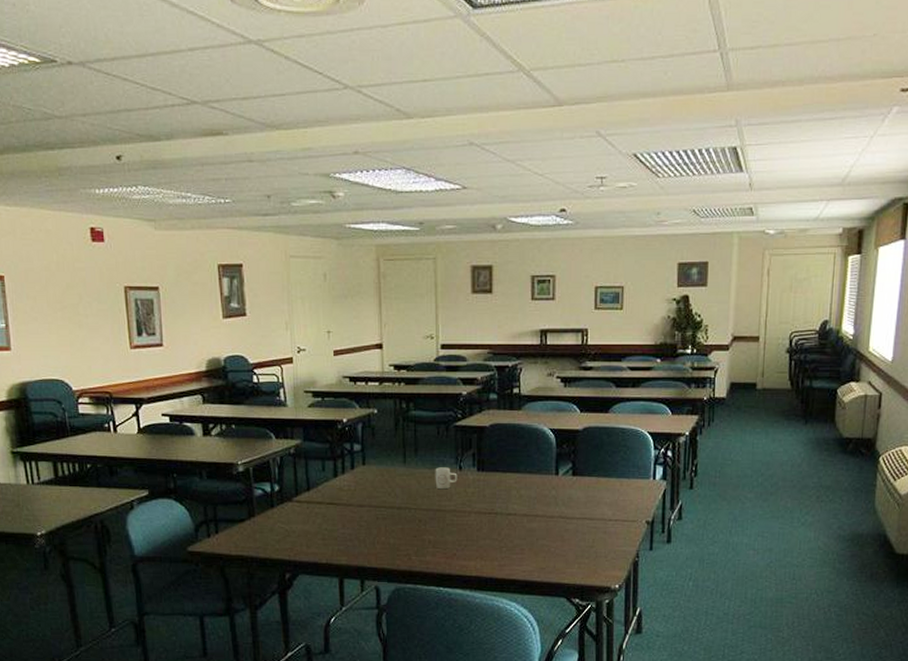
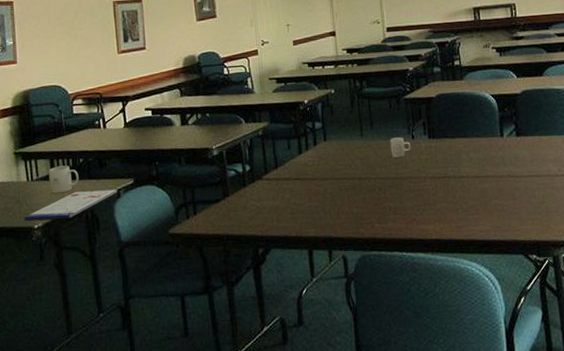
notepad: none [24,500,130,528] -> present [24,189,118,220]
mug: none [51,470,87,500] -> present [48,165,79,194]

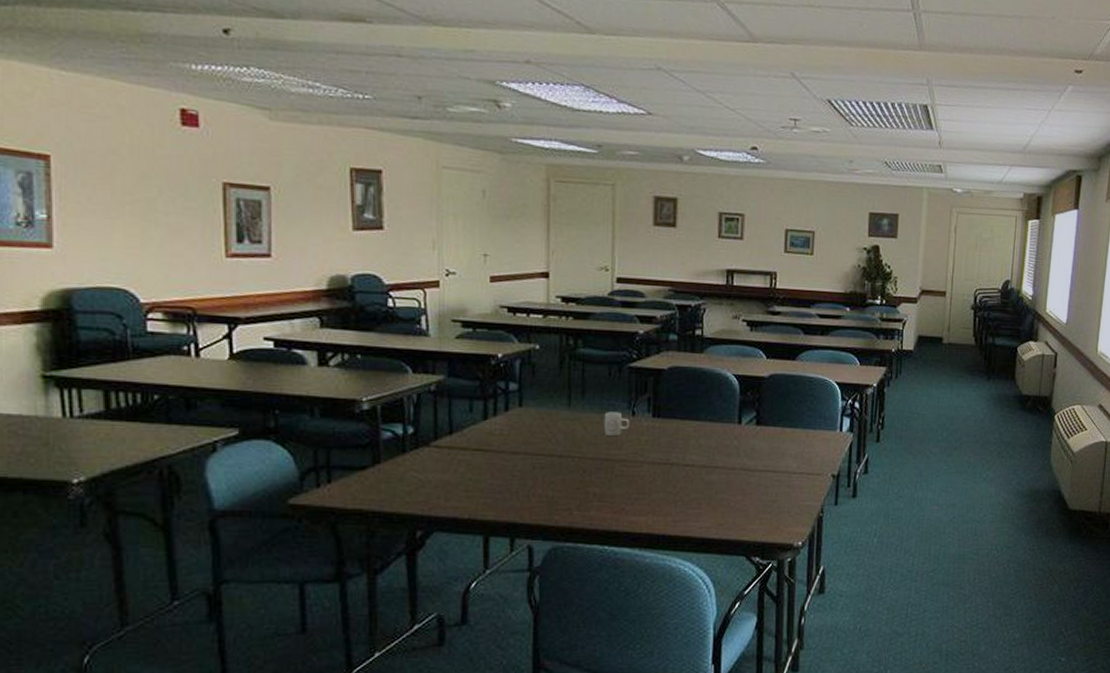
notepad: present [24,189,118,220] -> none [54,439,213,474]
mug: present [48,165,79,194] -> none [100,401,151,439]

